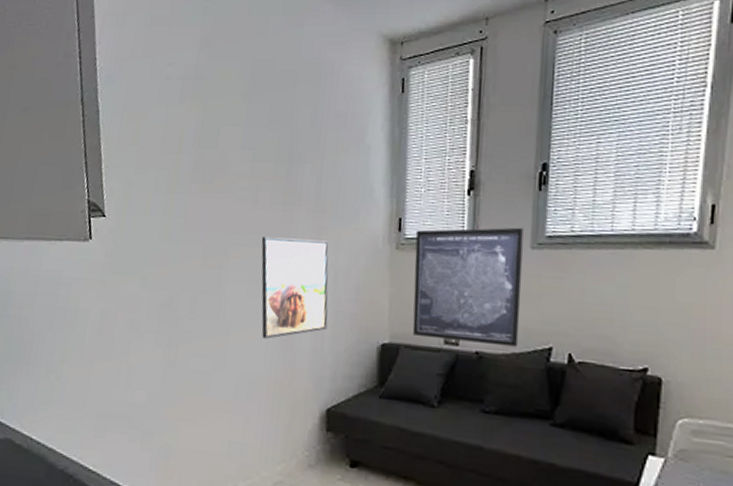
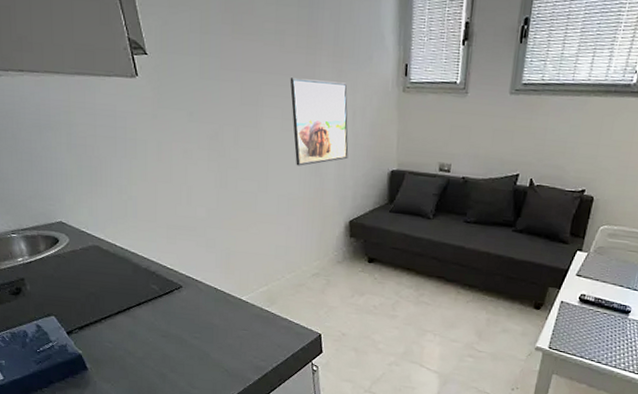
wall art: present [412,227,525,347] -> none [415,75,506,174]

